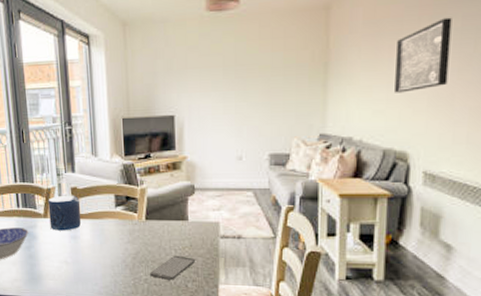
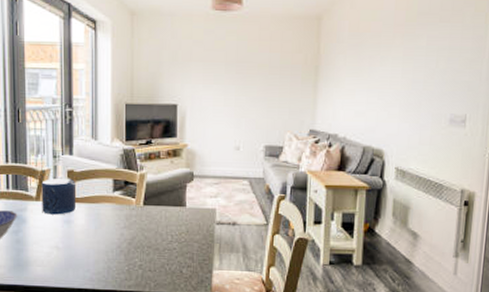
smartphone: present [150,255,195,280] -> none [145,241,191,266]
wall art: present [395,17,452,93] -> none [373,37,420,98]

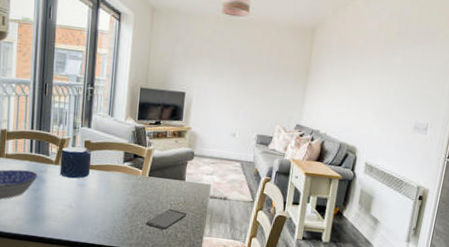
smartphone: none [145,241,191,266] -> present [146,209,186,230]

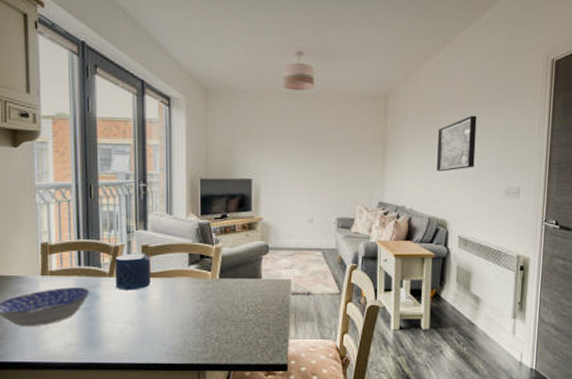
smartphone: present [146,209,186,230] -> none [222,312,267,337]
wall art: none [352,53,396,103] -> present [437,115,477,172]

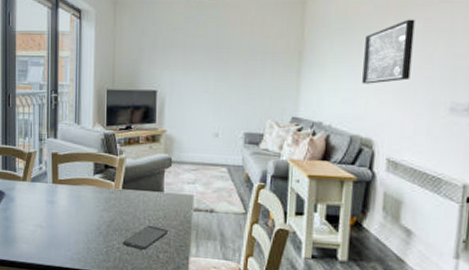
candle: present [115,253,150,290] -> none [28,160,59,195]
smartphone: none [222,312,267,337] -> present [123,225,168,250]

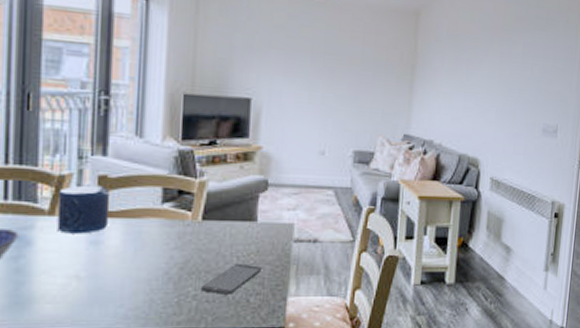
candle: none [28,160,59,195] -> present [57,185,109,234]
wall art: present [362,19,415,84] -> none [470,42,516,104]

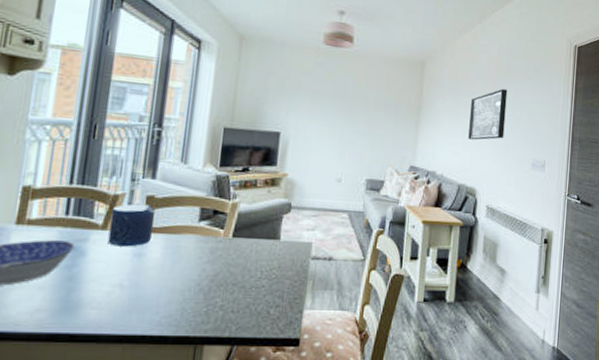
smartphone: present [201,263,261,295] -> none [228,277,282,306]
wall art: none [470,42,516,104] -> present [468,88,508,140]

